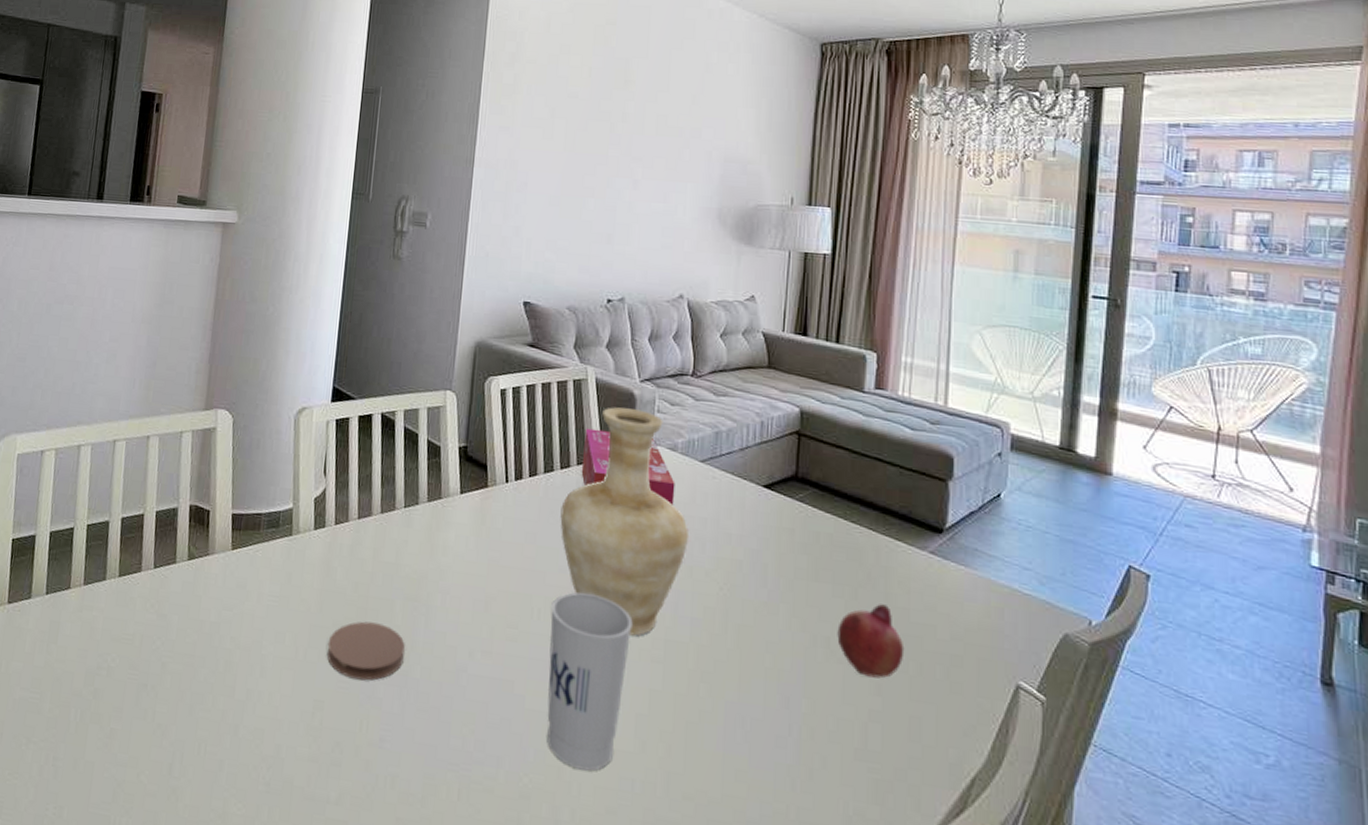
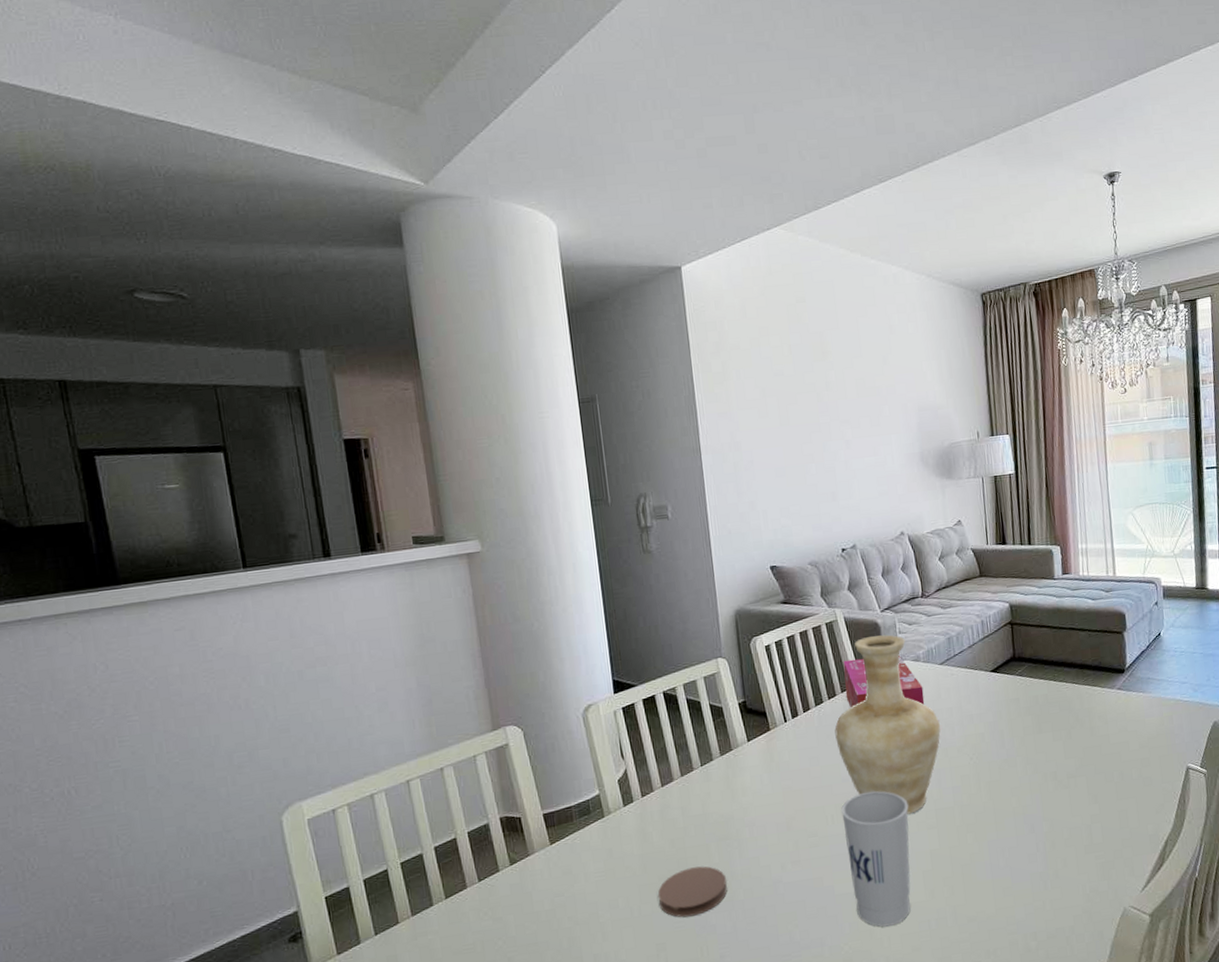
fruit: present [837,604,905,679] -> none [1060,736,1110,792]

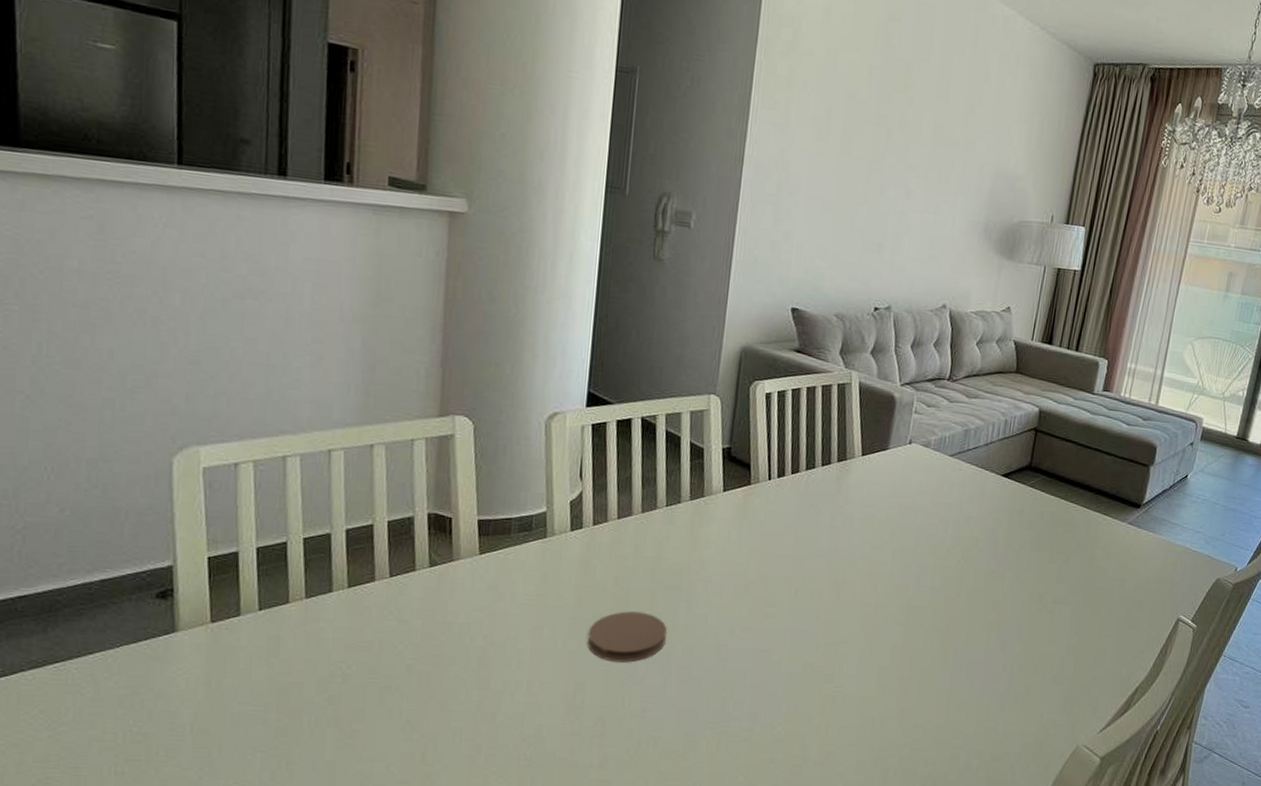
vase: present [834,634,941,814] -> none [819,409,935,605]
cup: present [841,791,911,927] -> none [799,572,881,715]
tissue box: present [843,656,925,709] -> none [841,428,926,494]

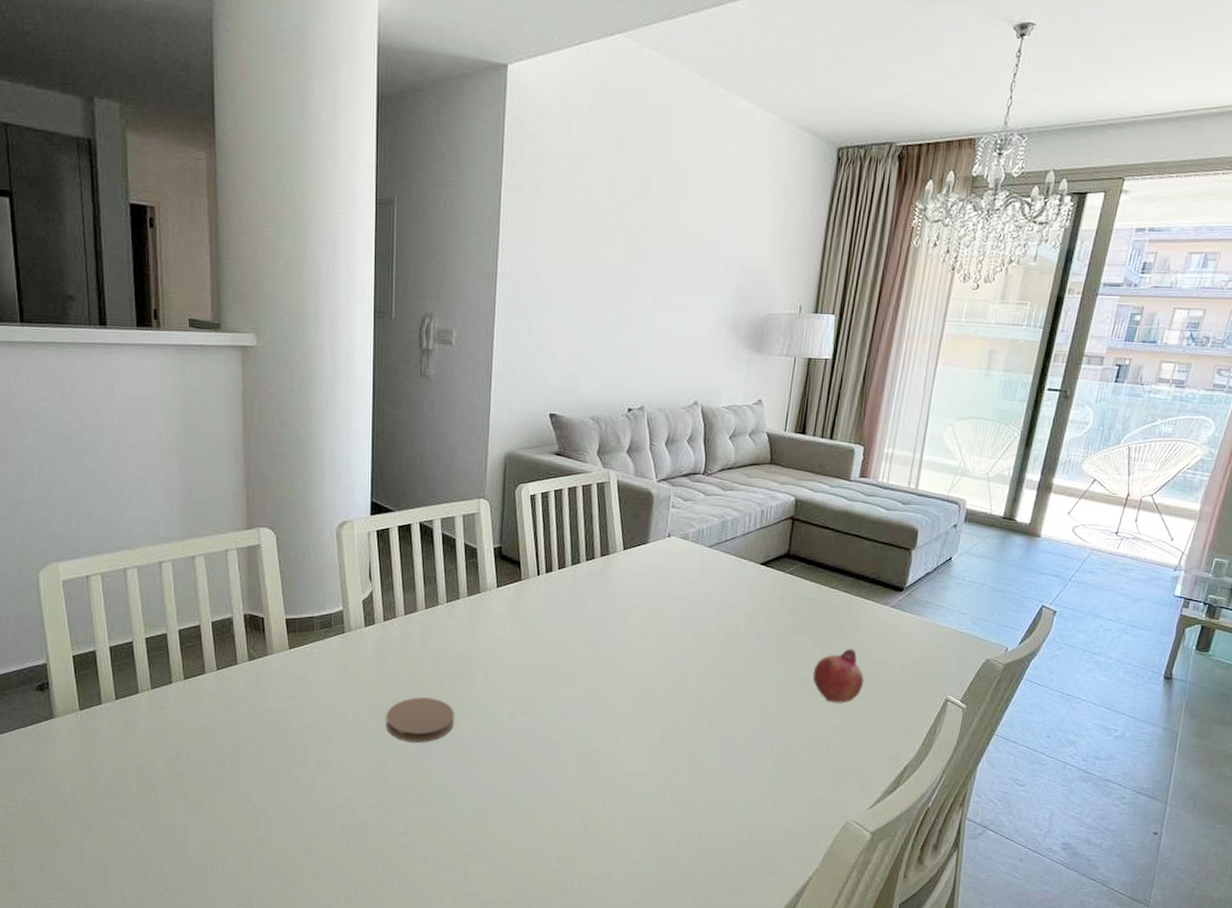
fruit: none [1049,565,1100,622] -> present [813,649,865,703]

